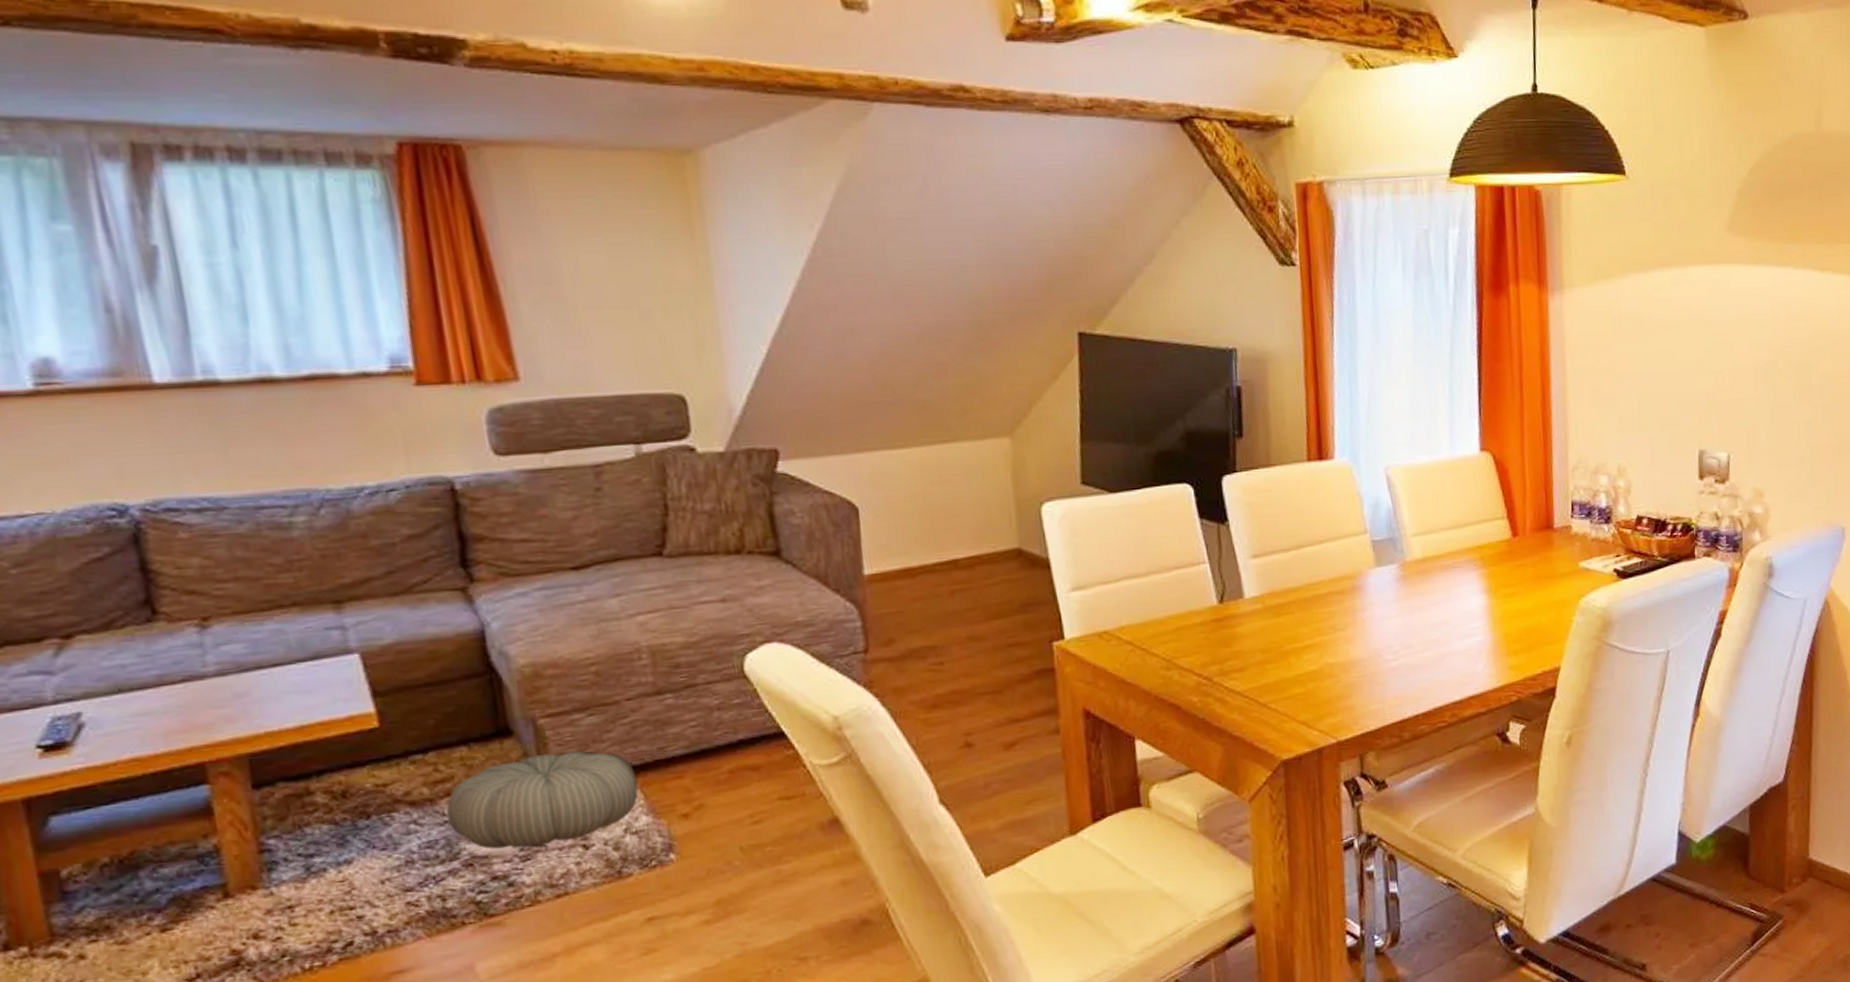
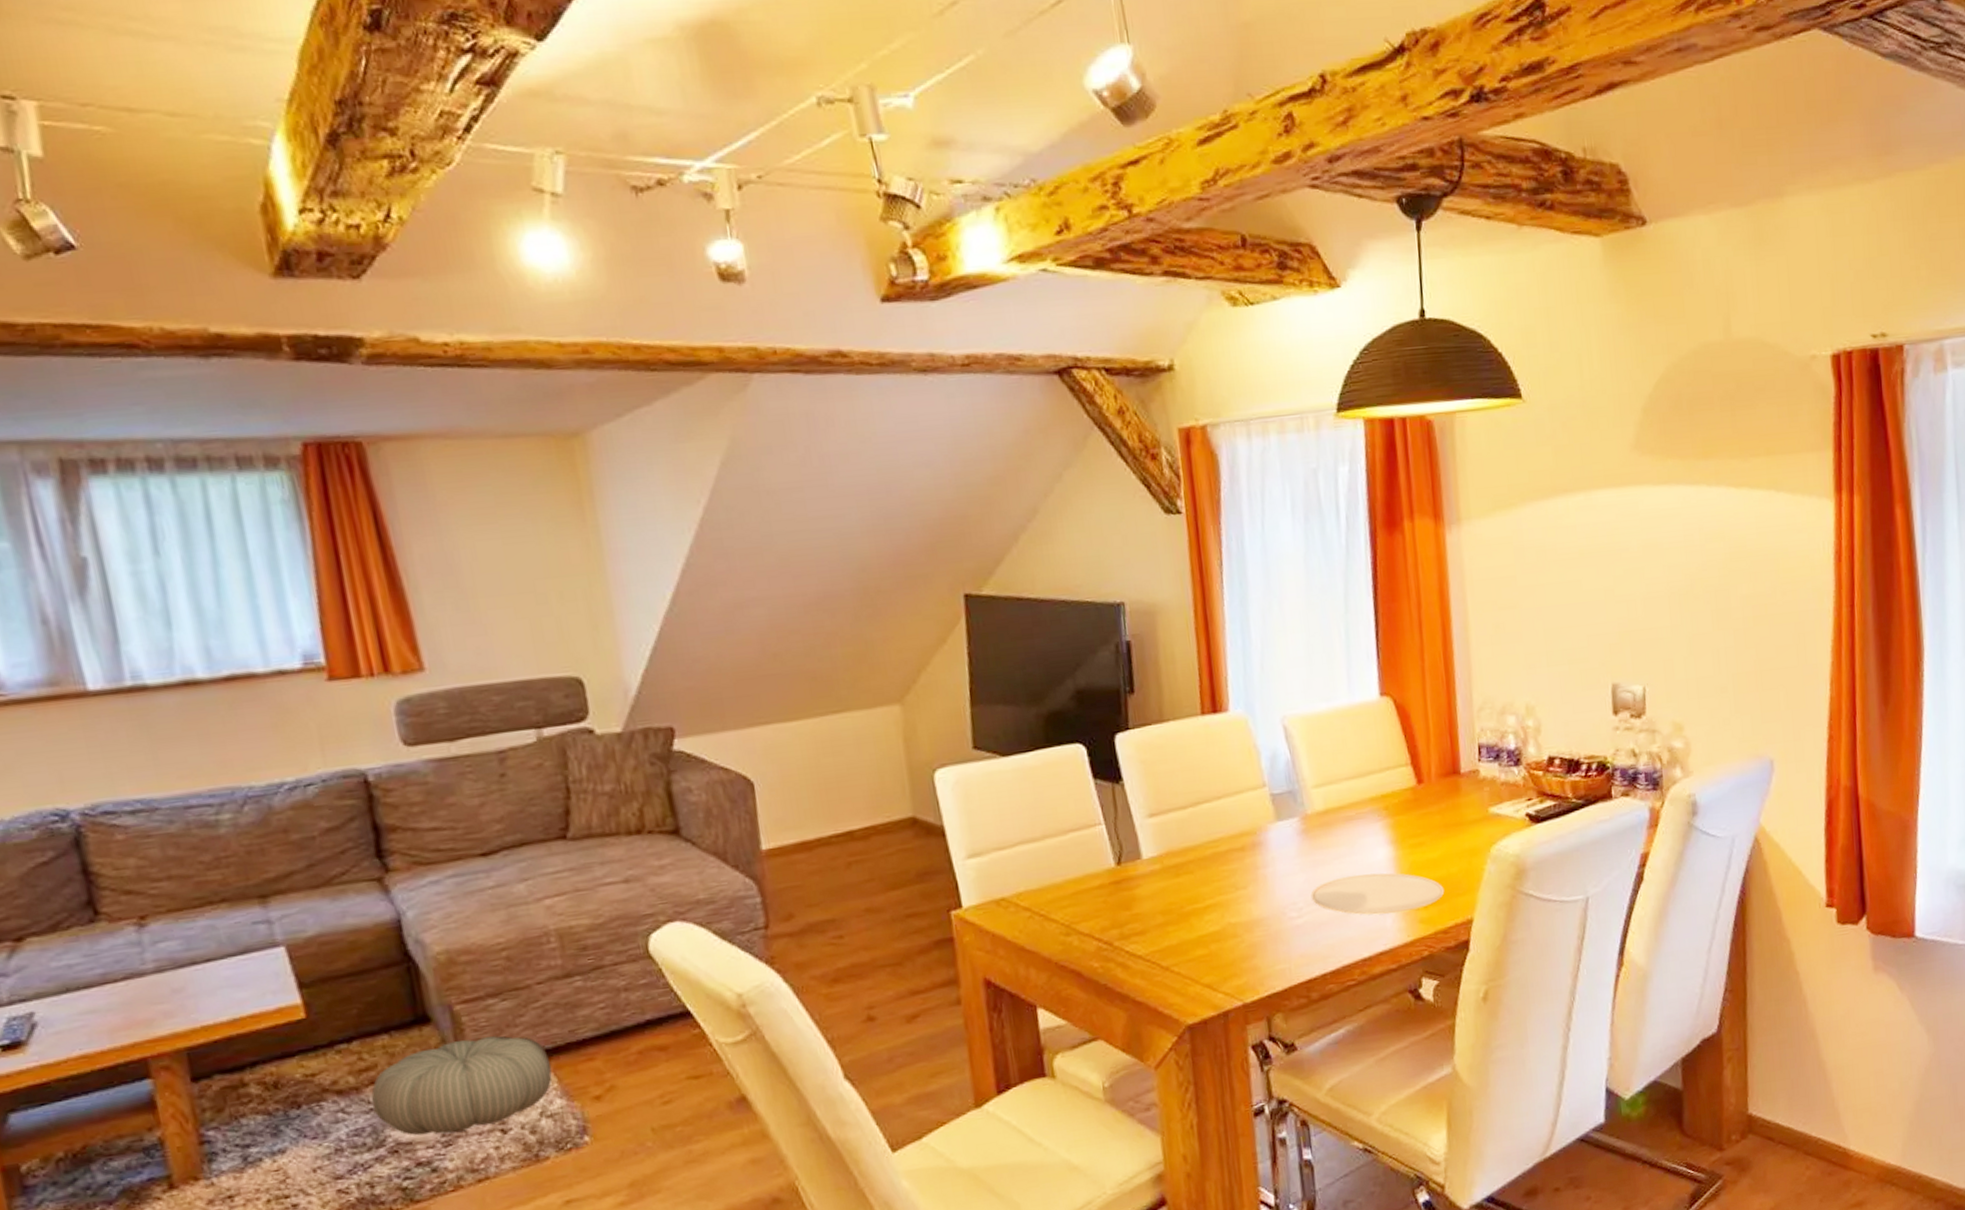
plate: none [1406,620,1535,660] -> present [1310,872,1445,915]

